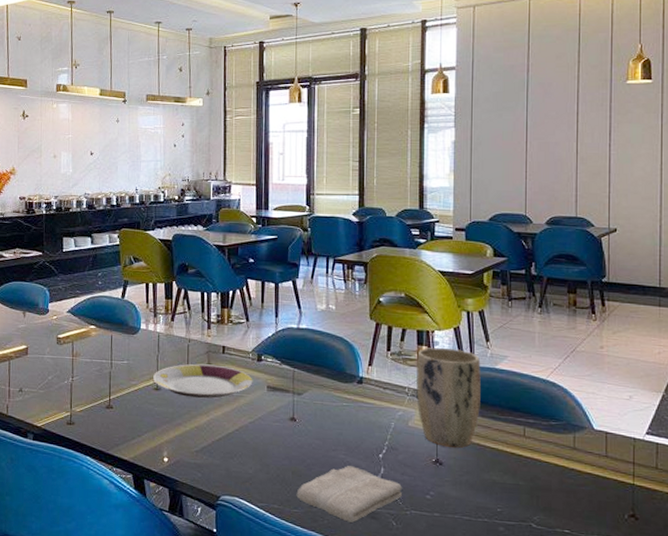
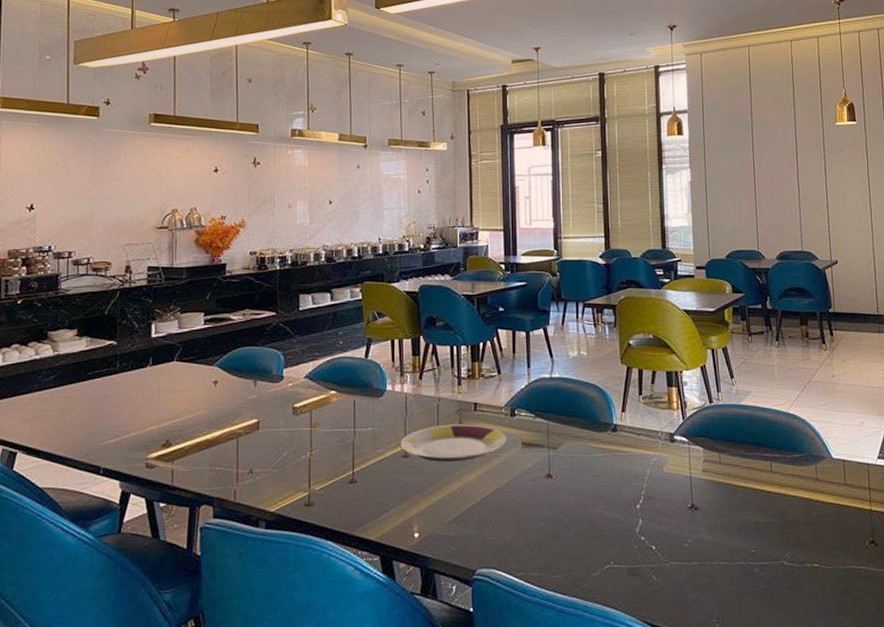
washcloth: present [296,466,402,523] -> none [555,521,661,582]
plant pot: present [416,348,481,448] -> none [668,388,730,490]

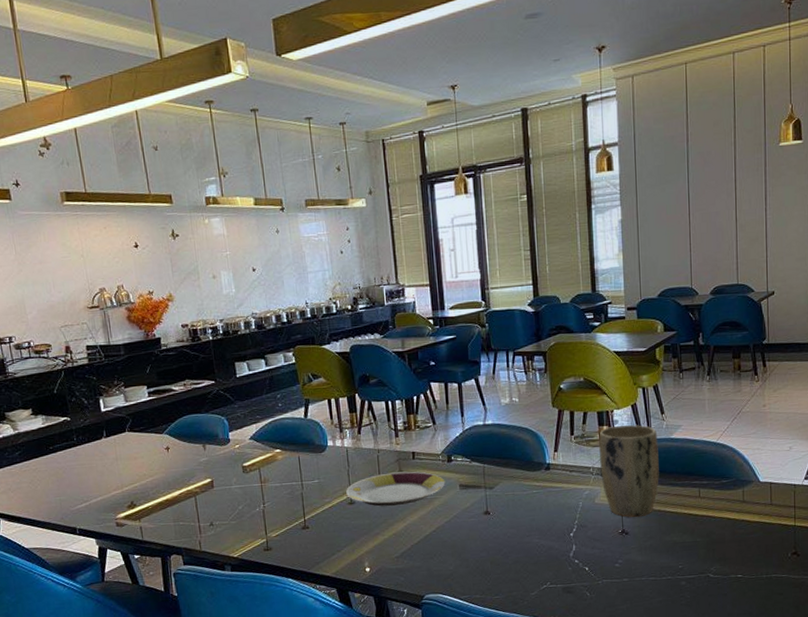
plant pot: none [668,388,730,490] -> present [599,425,659,517]

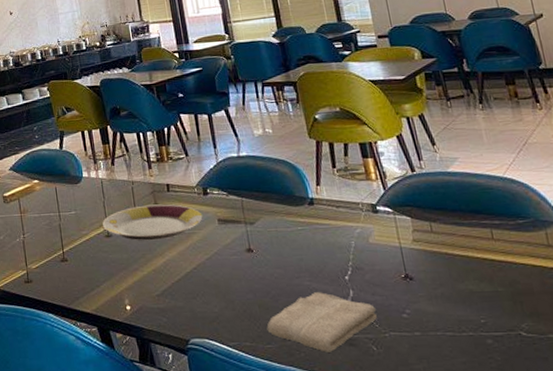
washcloth: none [496,548,593,600] -> present [266,292,377,352]
plant pot: present [599,425,659,517] -> none [364,157,441,260]

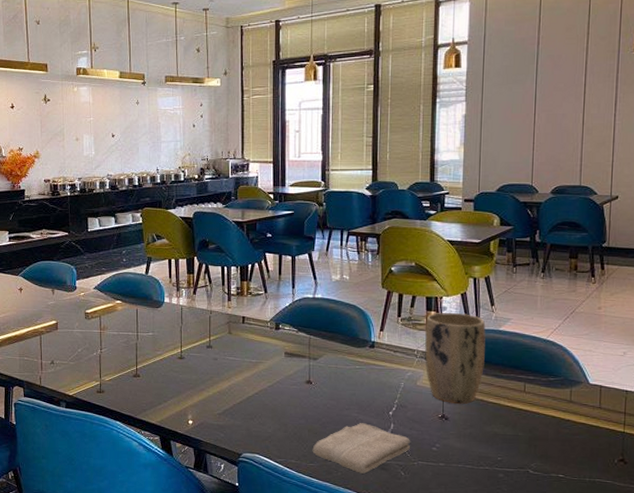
plate: present [102,204,203,241] -> none [177,333,272,366]
plant pot: none [364,157,441,260] -> present [425,313,486,404]

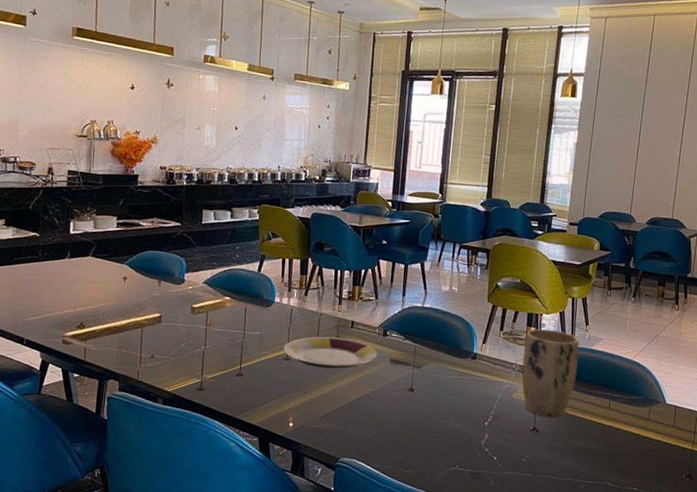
plate: none [177,333,272,366] -> present [284,336,378,370]
washcloth: present [312,423,410,474] -> none [409,432,502,482]

